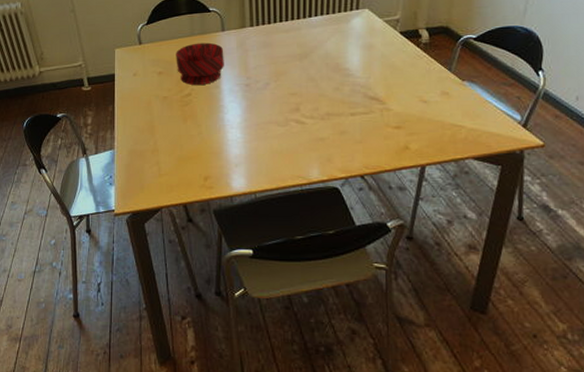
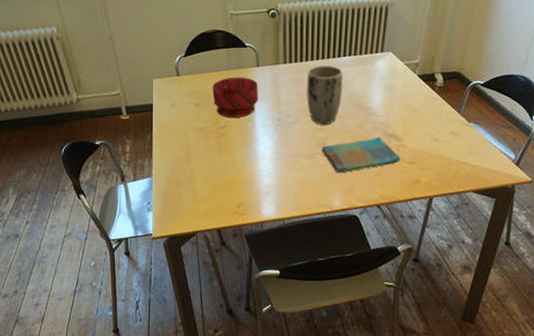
plant pot: none [275,26,316,89] -> present [306,66,343,124]
dish towel: none [295,100,385,141] -> present [322,136,400,173]

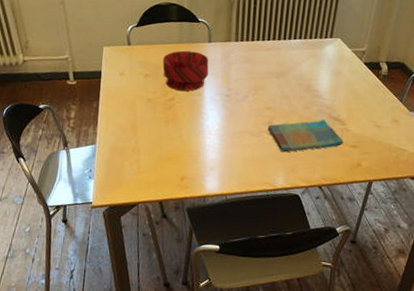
plant pot: present [306,66,343,124] -> none [255,46,293,104]

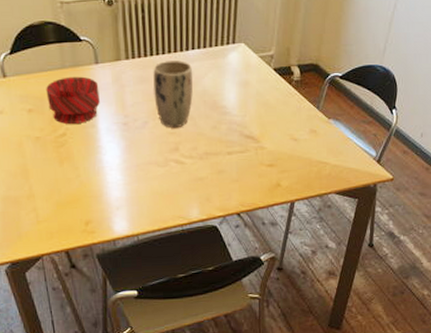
plant pot: none [255,46,293,104] -> present [153,61,193,127]
dish towel: present [268,119,344,153] -> none [175,138,259,181]

